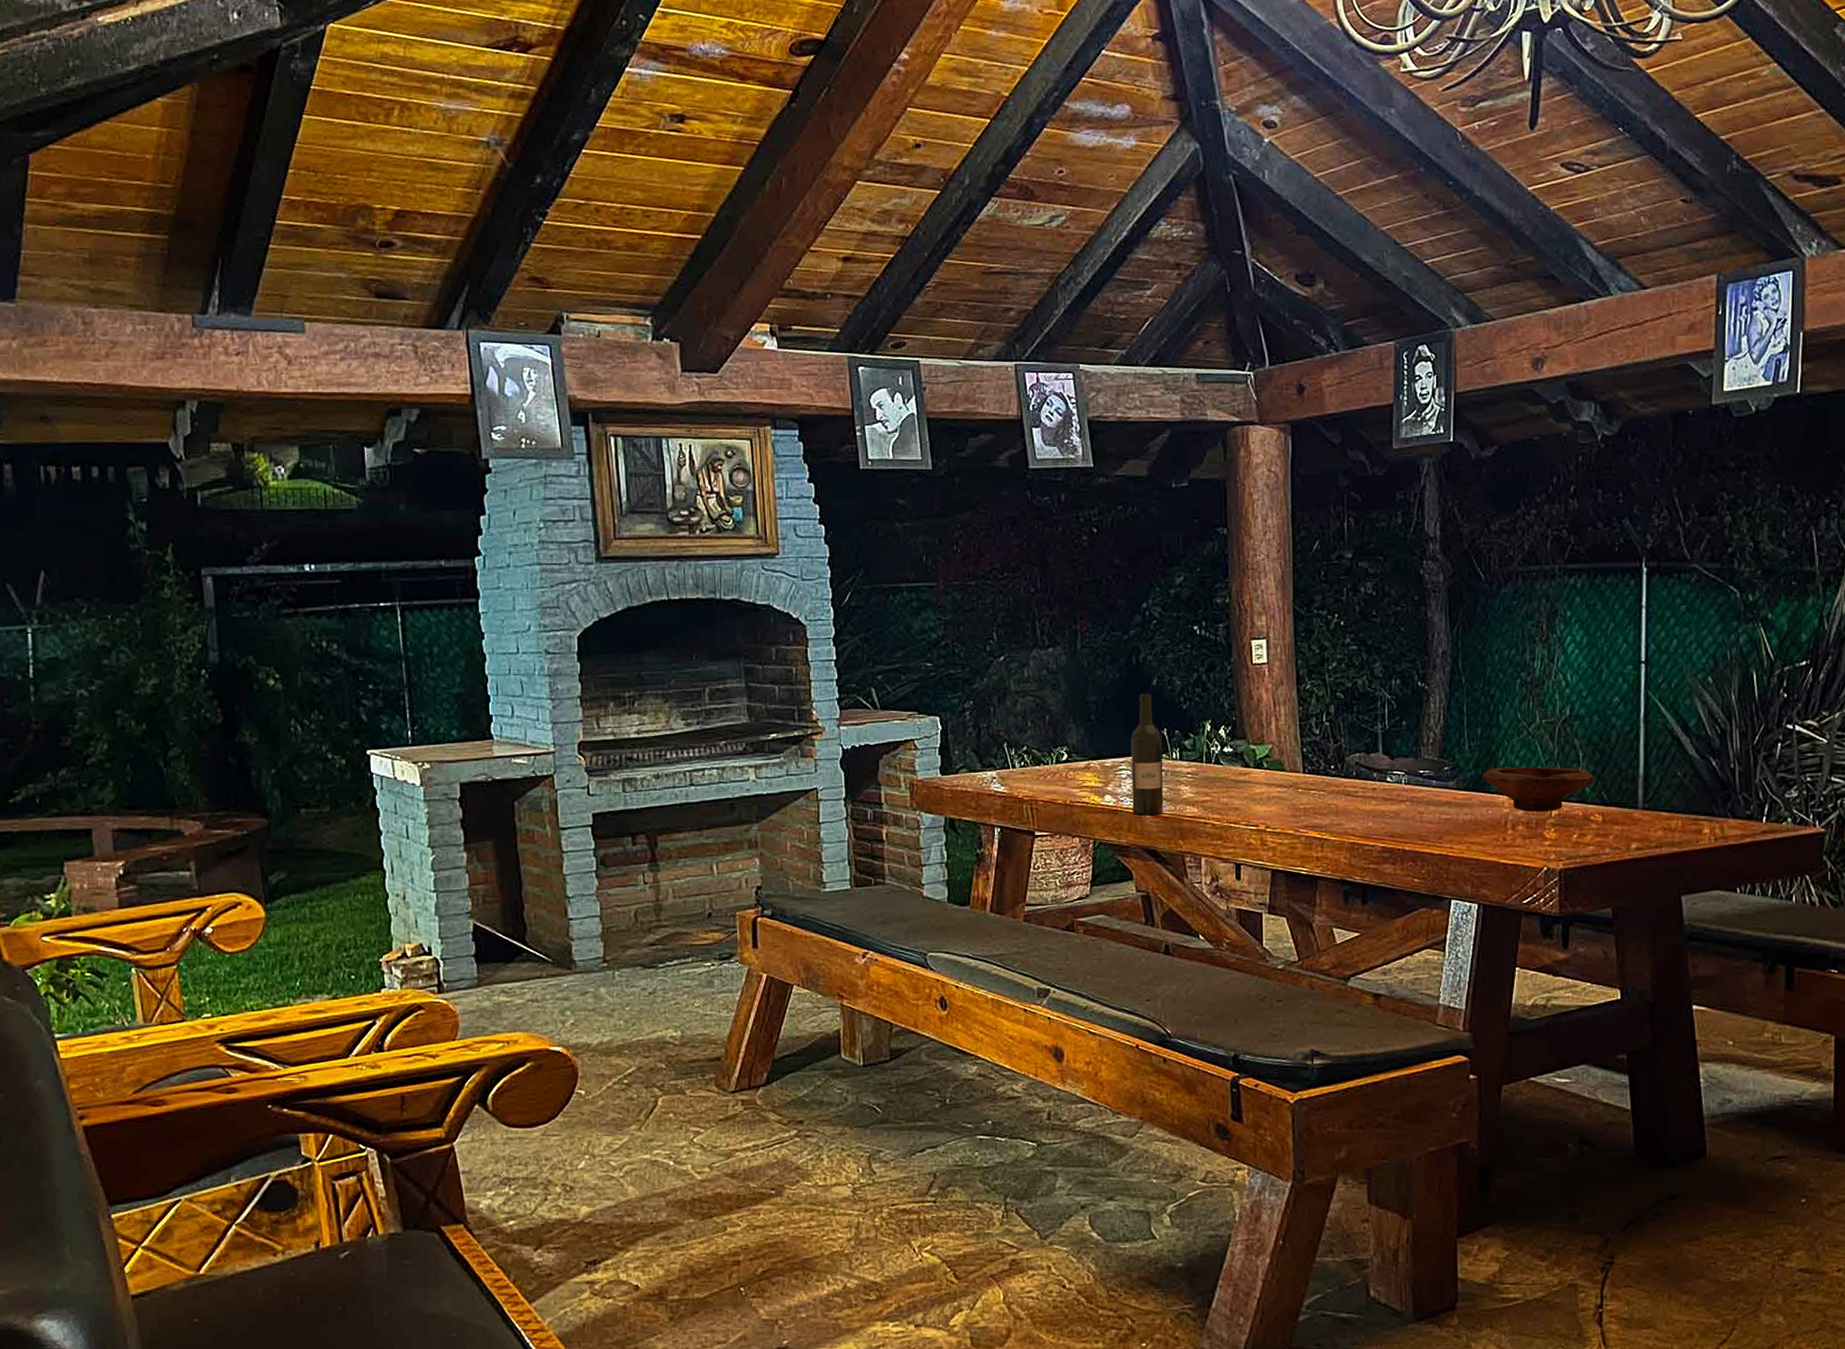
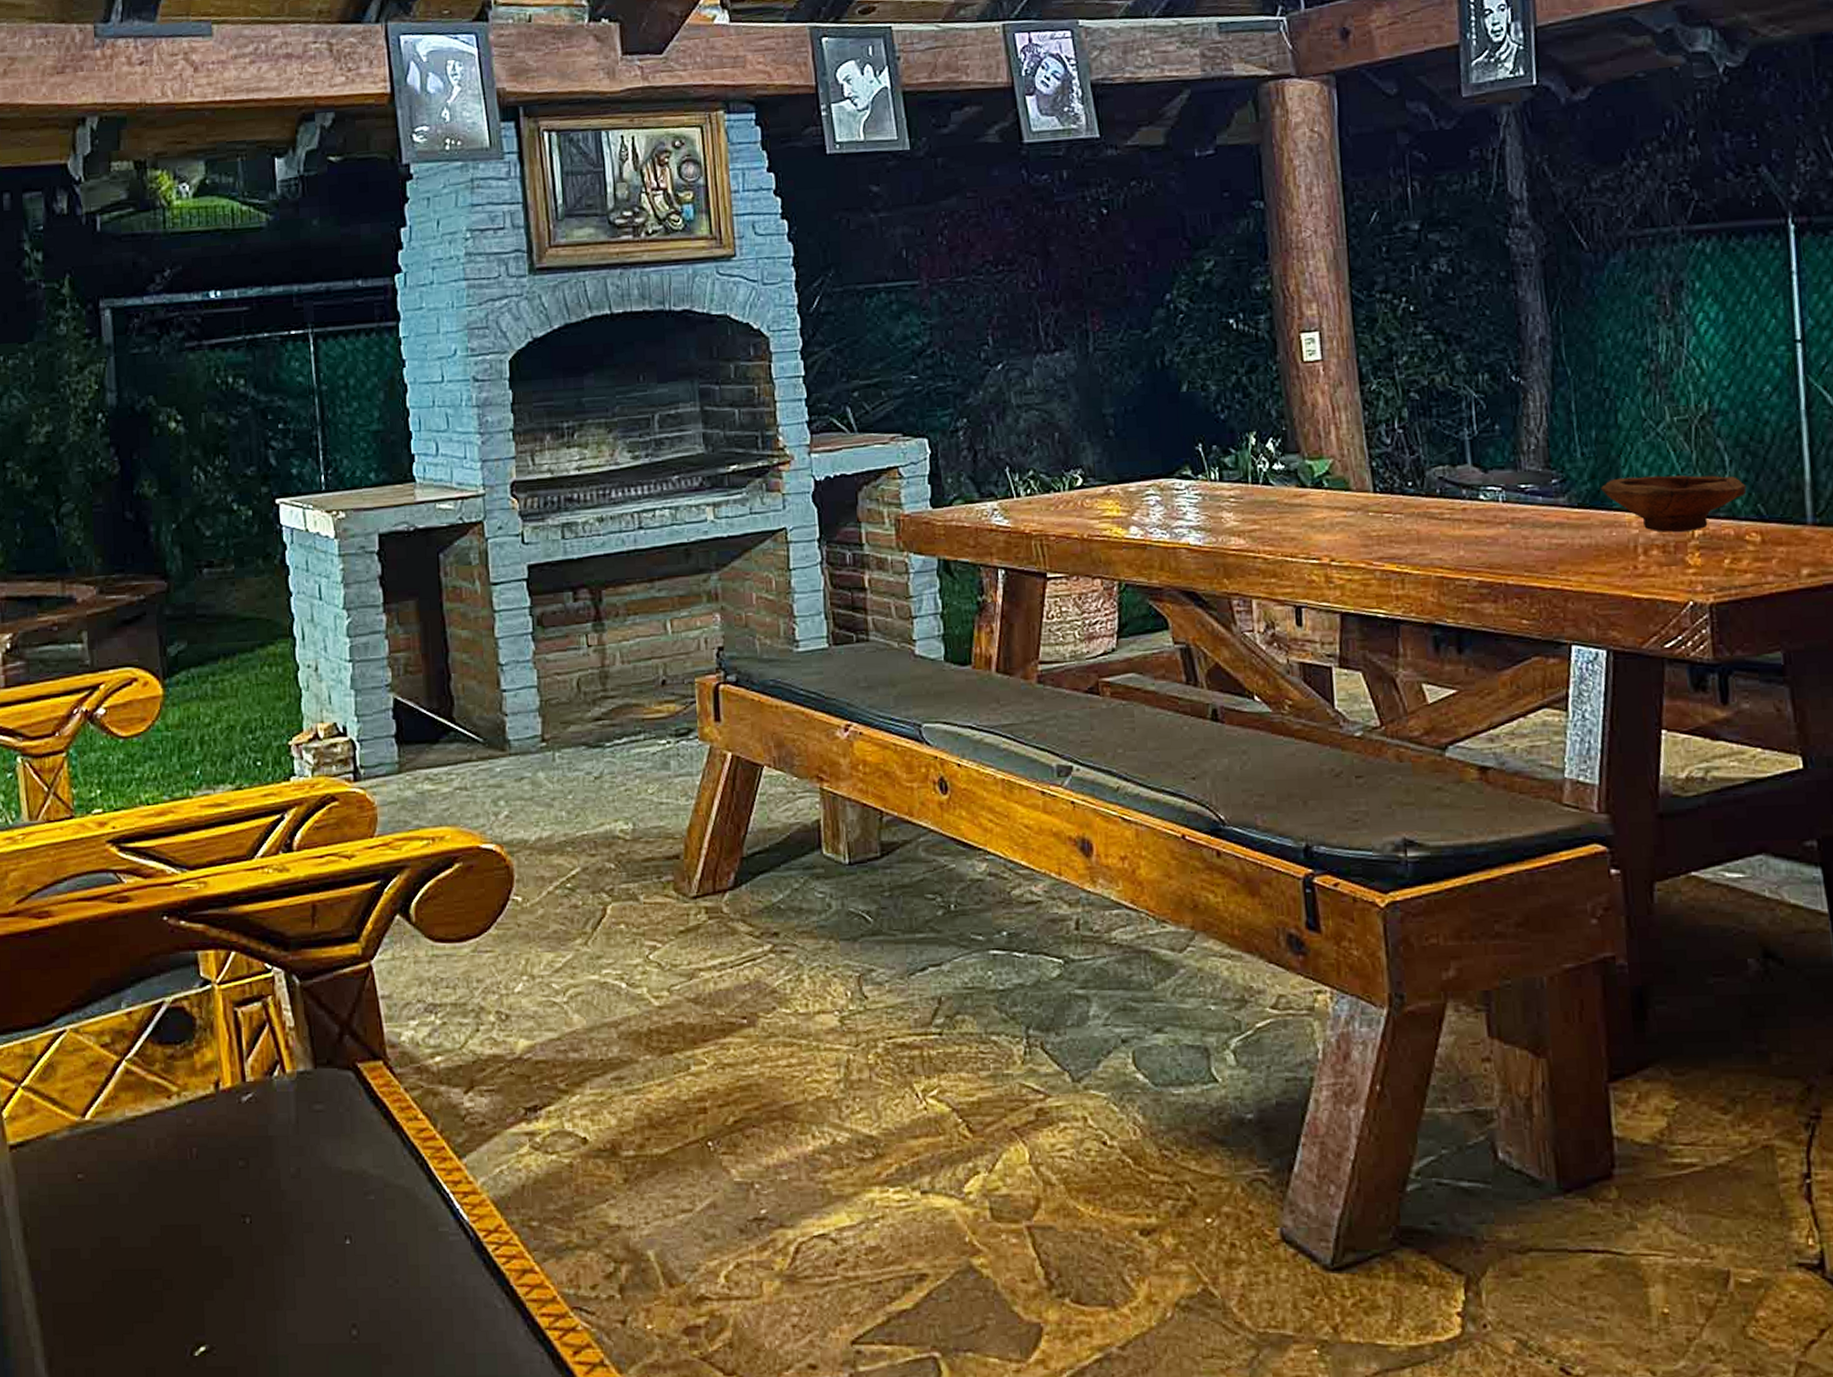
wine bottle: present [1131,693,1163,816] -> none [1158,402,1203,551]

